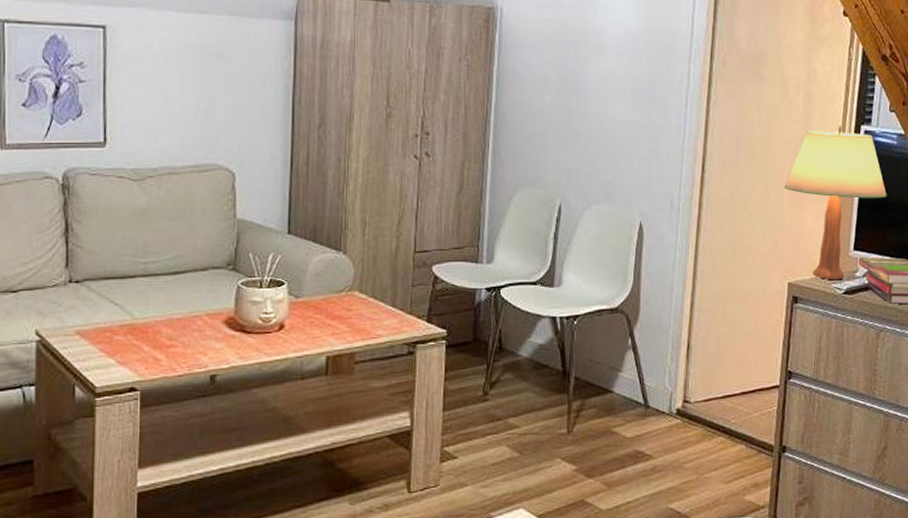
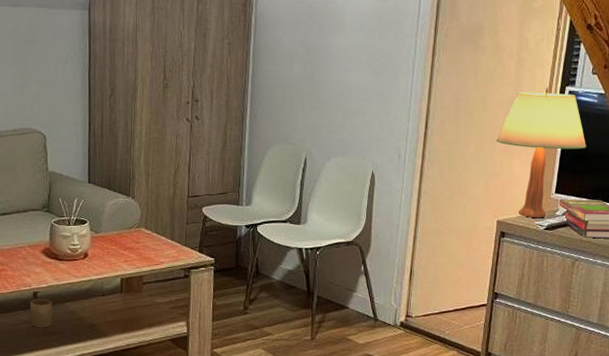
mug: none [204,383,236,423] -> present [29,298,54,328]

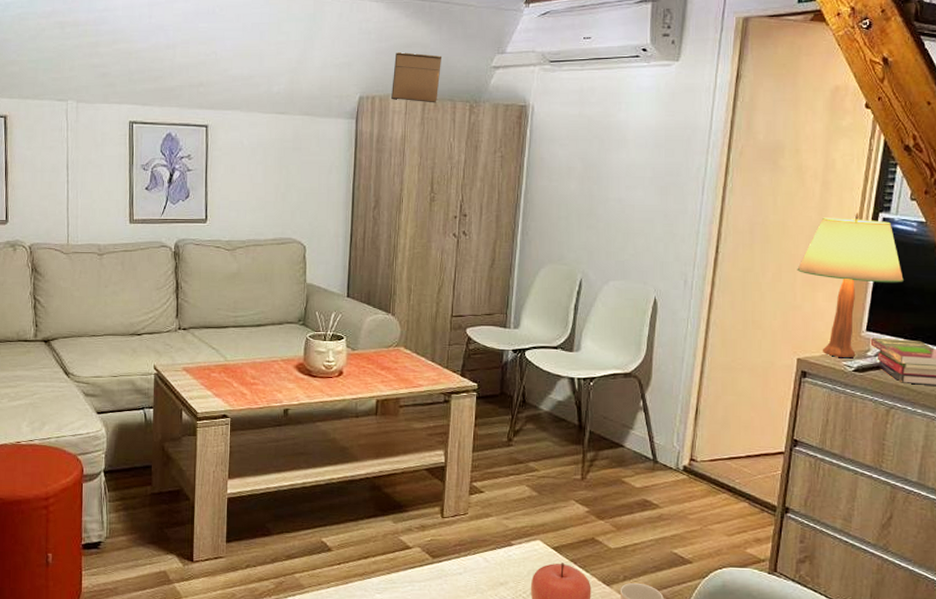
mug: present [29,298,54,328] -> none [279,416,304,448]

